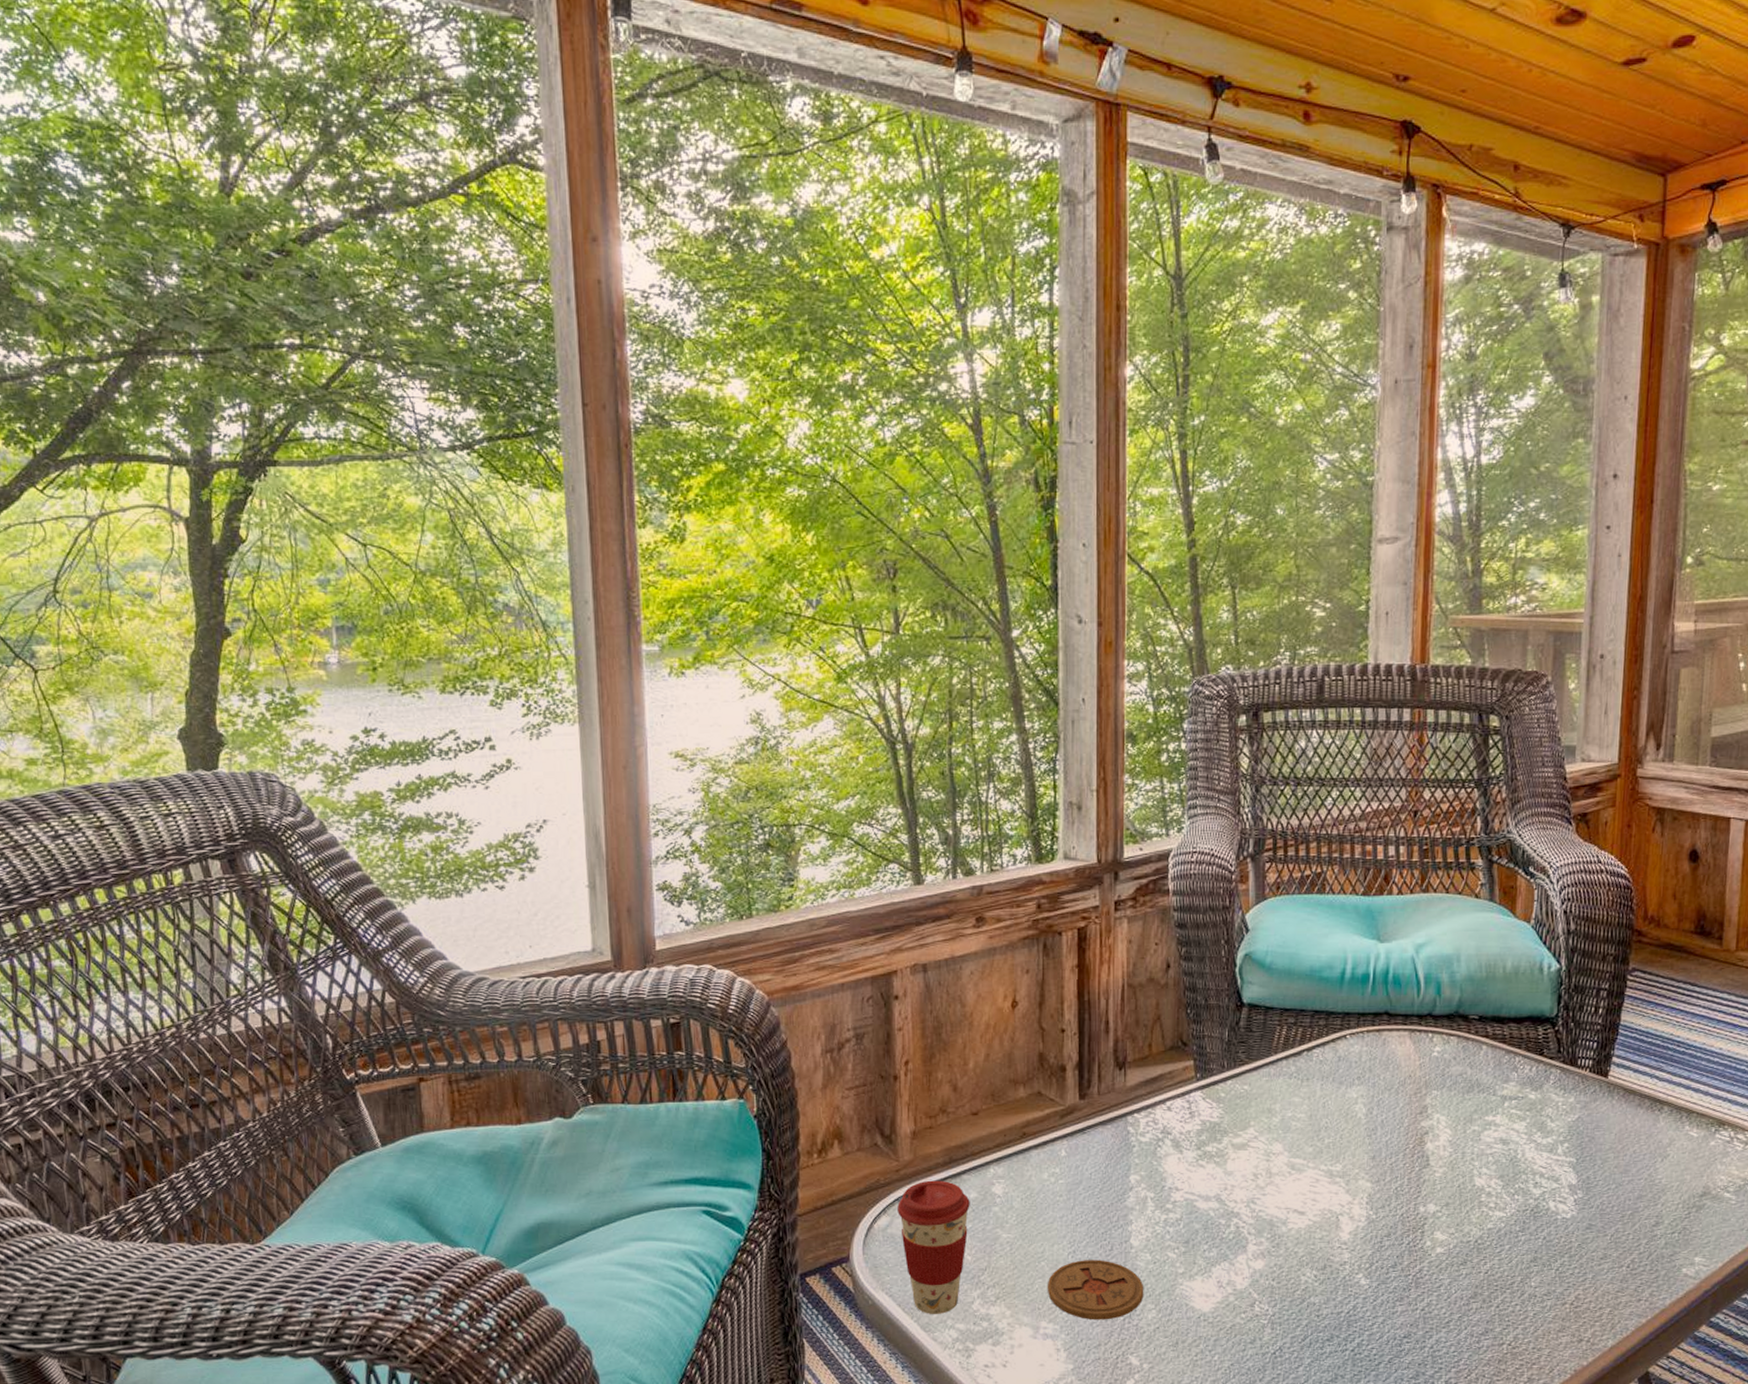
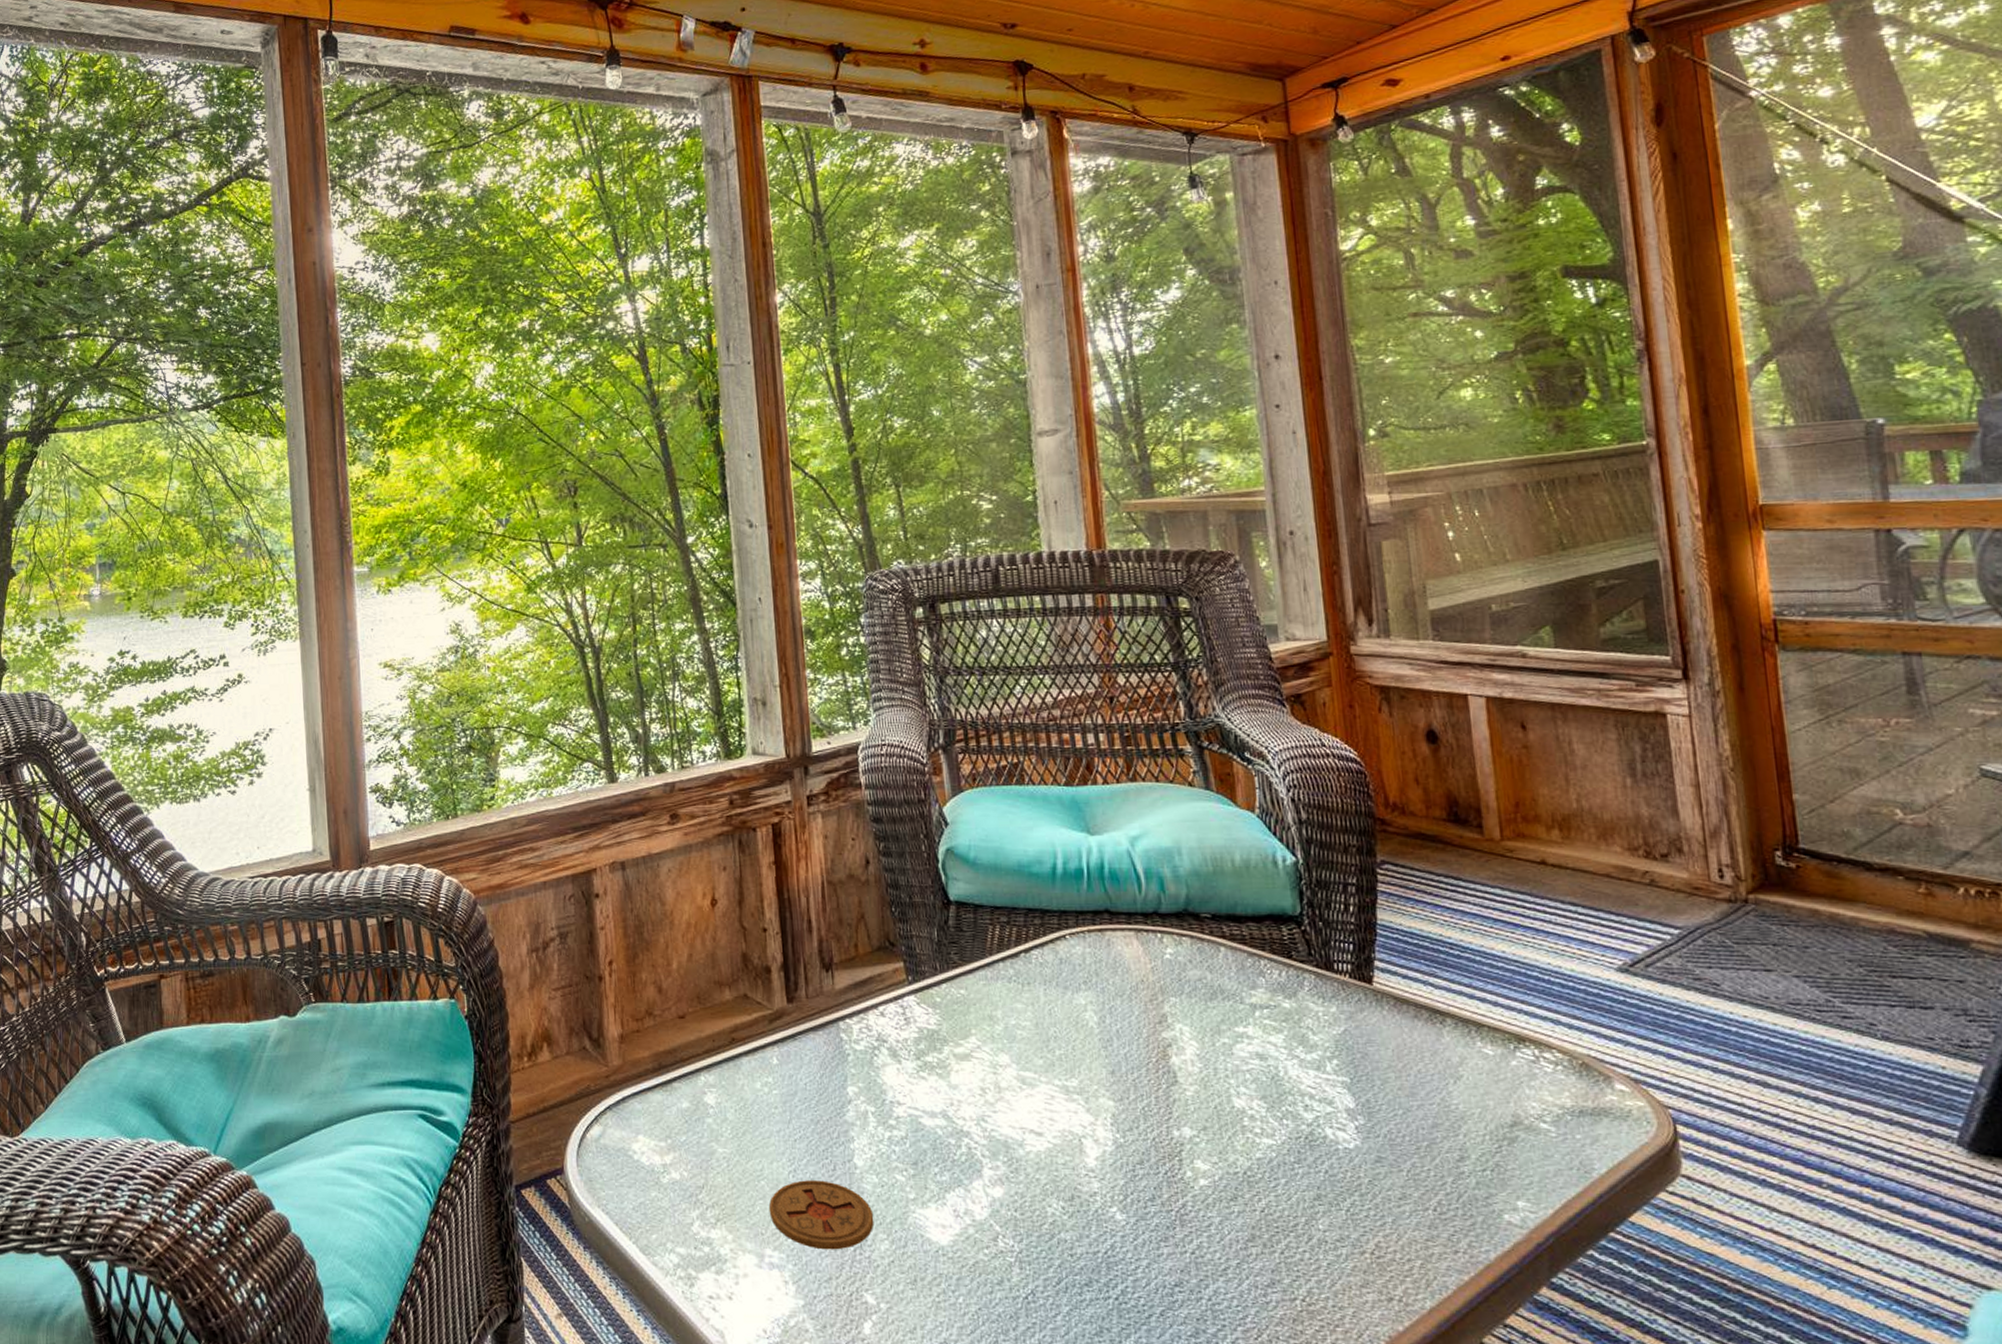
coffee cup: present [897,1180,970,1314] -> none [609,1087,683,1236]

